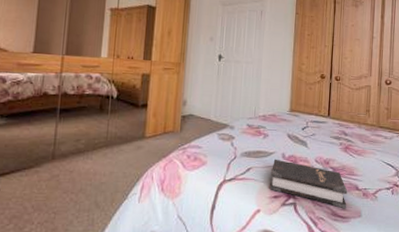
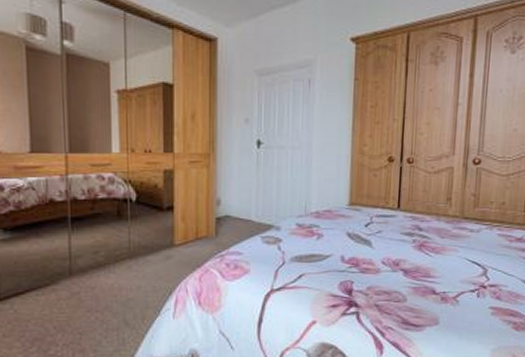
hardback book: present [269,159,348,209] -> none [326,262,422,317]

